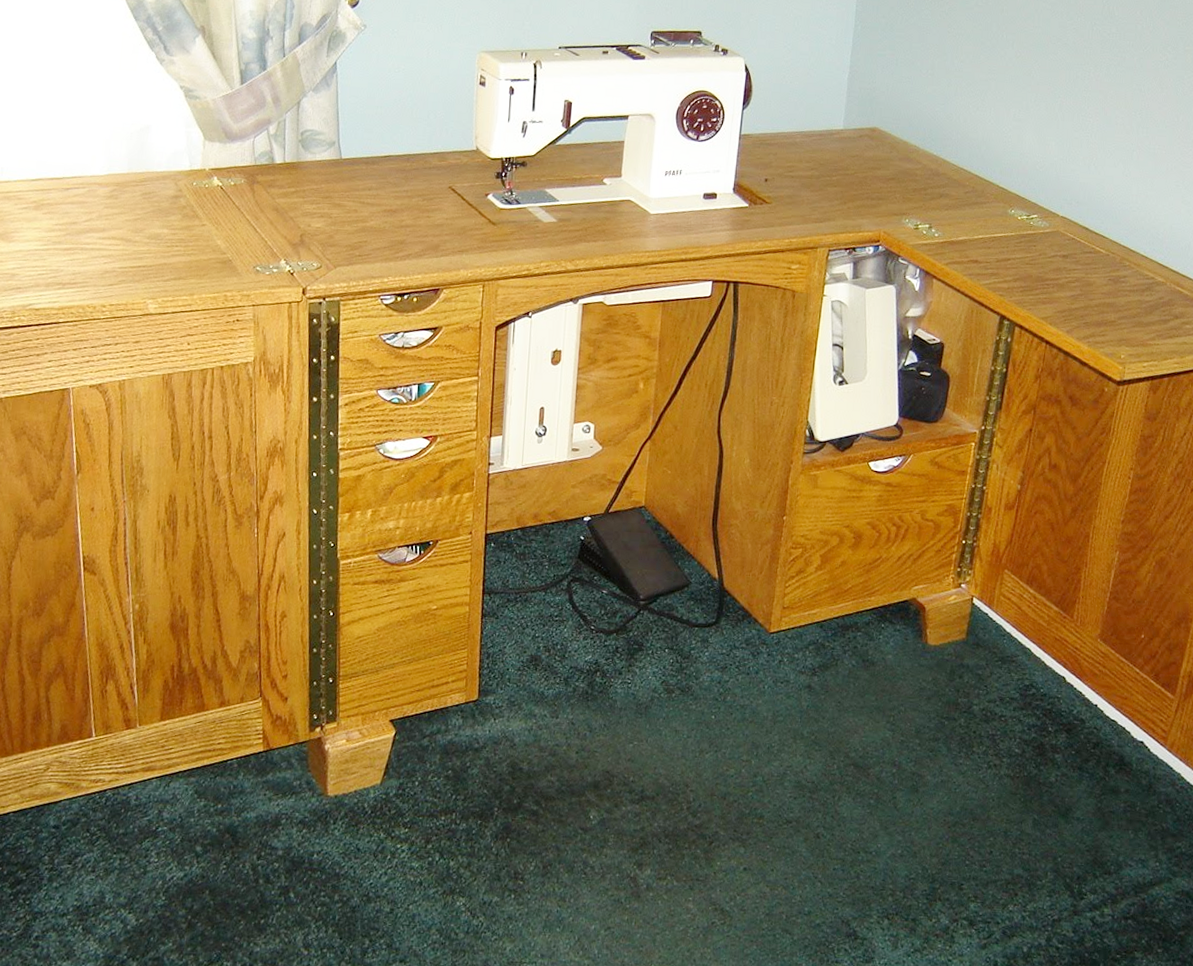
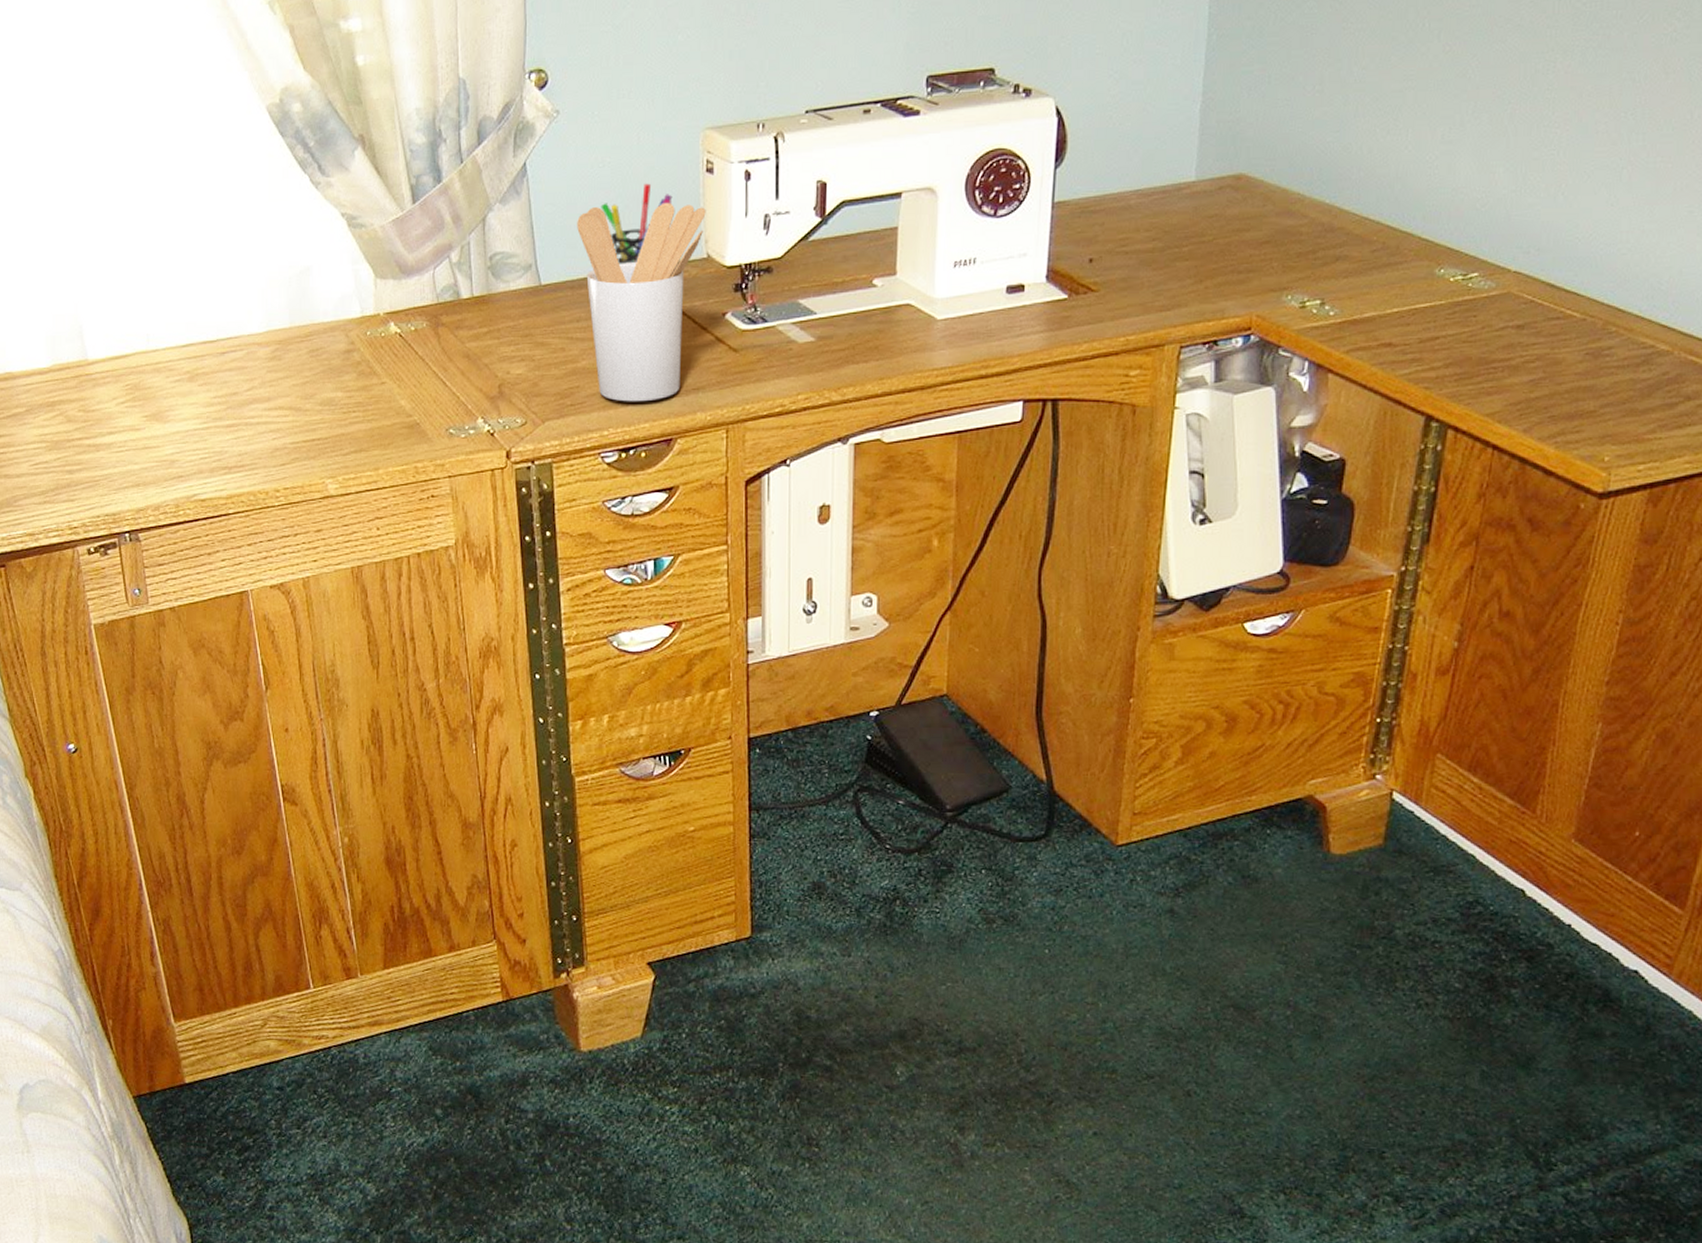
utensil holder: none [374,102,478,258] -> present [577,202,706,402]
pen holder: none [394,88,452,149] -> present [601,183,673,264]

